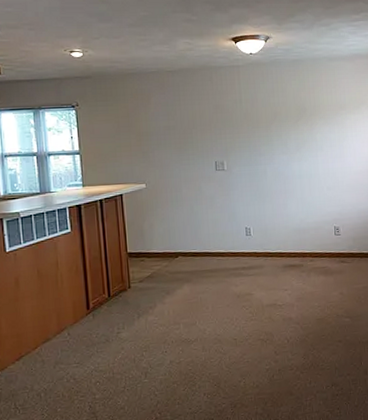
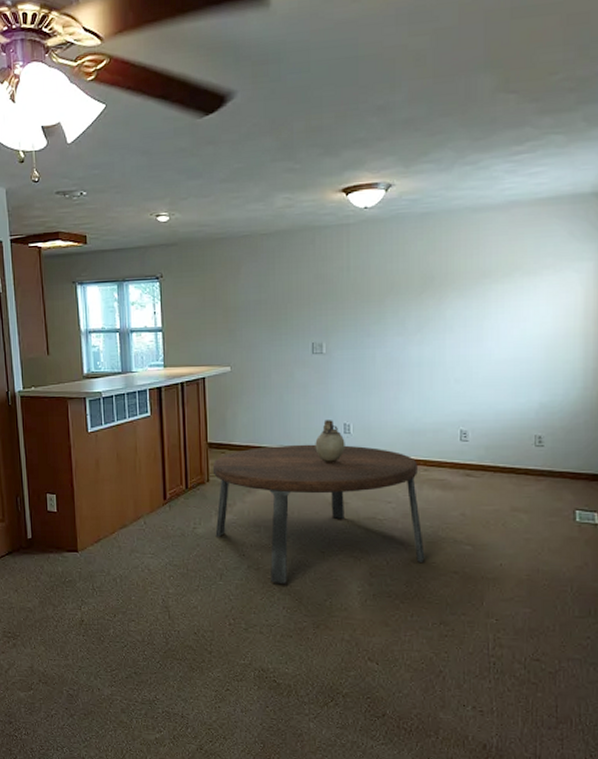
dining table: none [133,245,317,373] -> present [212,444,425,583]
vase: none [222,225,248,262] -> present [315,420,345,463]

